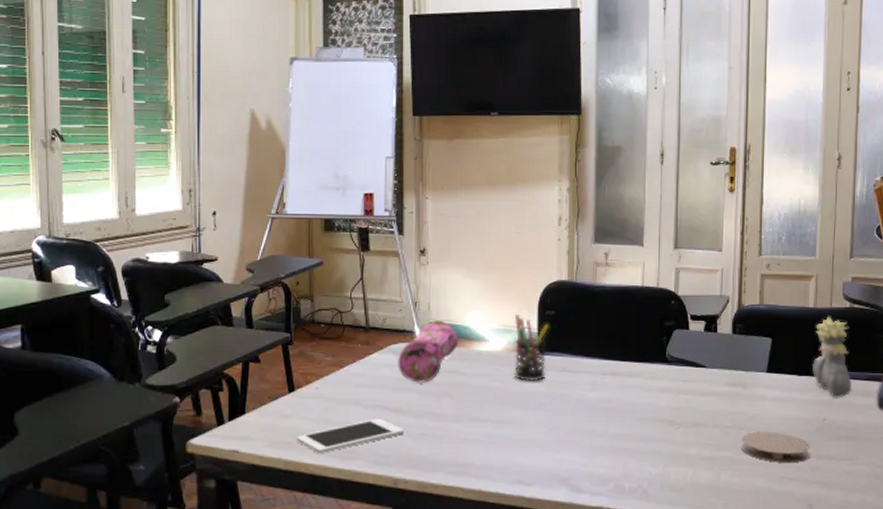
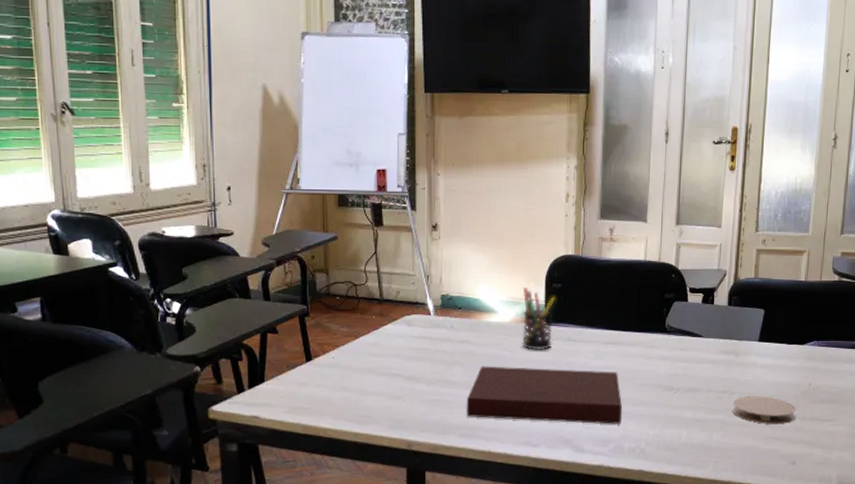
cell phone: present [297,418,405,453] -> none [315,385,418,418]
pencil case: present [398,320,459,383] -> none [411,292,469,352]
notebook: none [455,398,621,462] -> present [466,366,622,424]
bust sculpture: present [812,316,852,398] -> none [801,289,837,365]

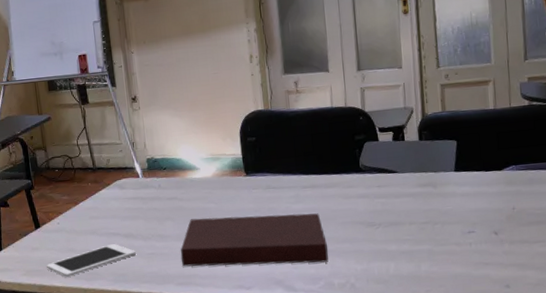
cell phone: none [315,385,418,418] -> present [47,243,137,277]
pen holder: present [521,287,556,350] -> none [220,144,254,201]
coaster: present [733,396,797,424] -> none [437,223,503,251]

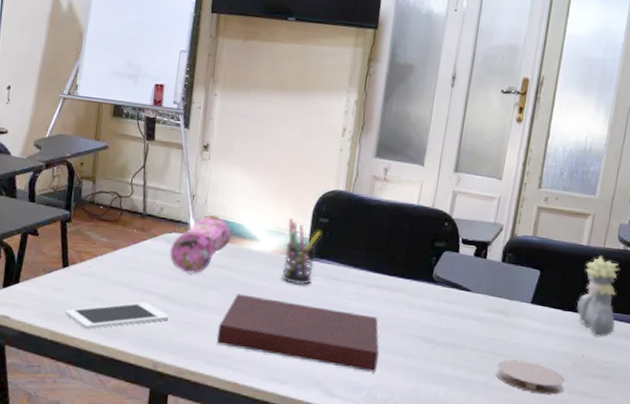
pencil case: none [123,155,174,211] -> present [170,214,231,274]
pen holder: none [220,144,254,201] -> present [281,218,321,286]
coaster: none [437,223,503,251] -> present [496,359,566,395]
bust sculpture: none [497,115,538,189] -> present [577,255,620,338]

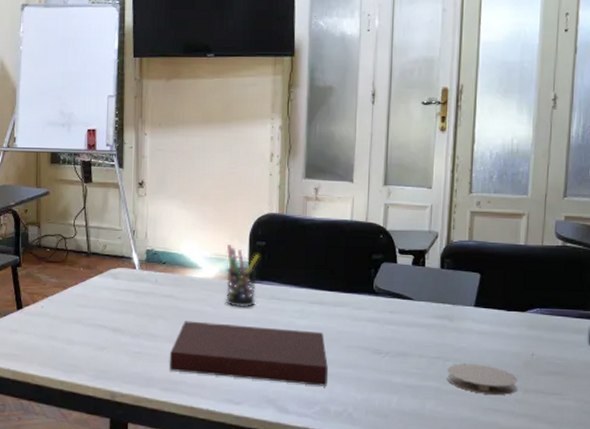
cell phone: present [65,302,170,329] -> none [24,336,122,366]
pencil case: present [170,214,231,274] -> none [116,247,174,305]
bust sculpture: present [577,255,620,338] -> none [521,254,563,334]

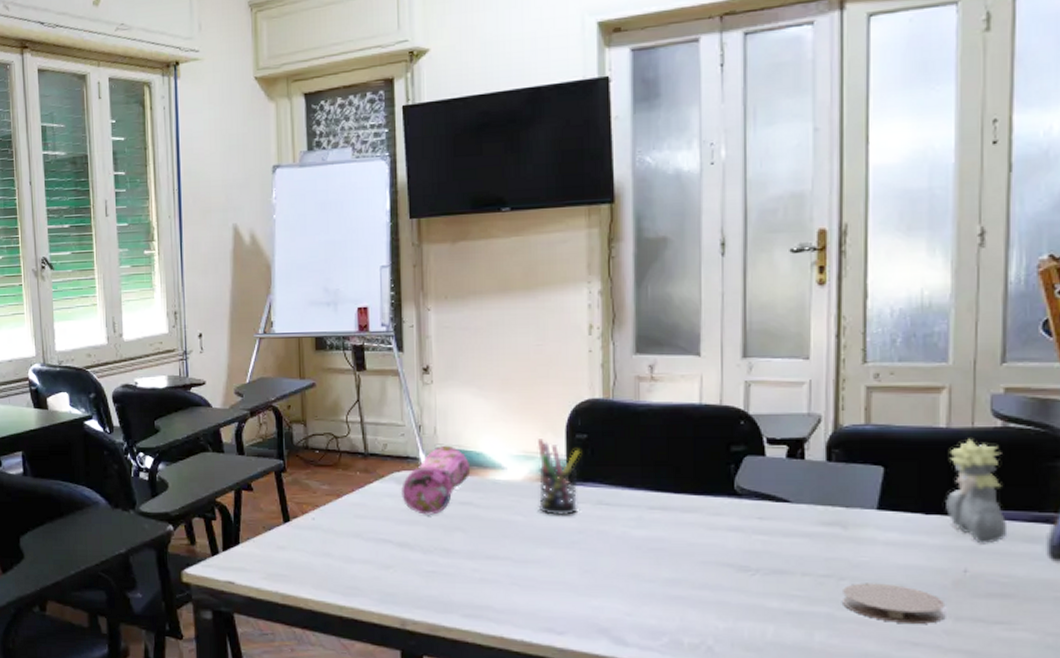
pencil case: none [116,247,174,305] -> present [401,445,471,515]
notebook: present [169,321,328,386] -> none [470,533,677,612]
bust sculpture: none [521,254,563,334] -> present [946,438,1008,544]

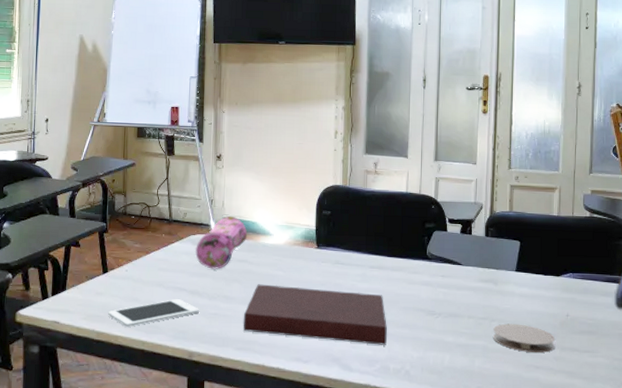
cell phone: none [294,552,412,588] -> present [108,298,200,327]
notebook: none [470,533,677,612] -> present [243,284,387,345]
pen holder: present [537,439,581,515] -> none [294,213,326,272]
bust sculpture: present [946,438,1008,544] -> none [556,223,592,297]

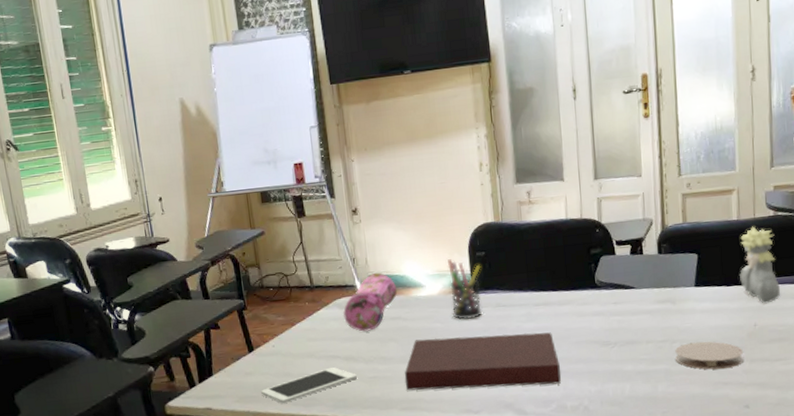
pen holder: none [294,213,326,272] -> present [447,259,483,320]
bust sculpture: none [556,223,592,297] -> present [740,226,781,304]

